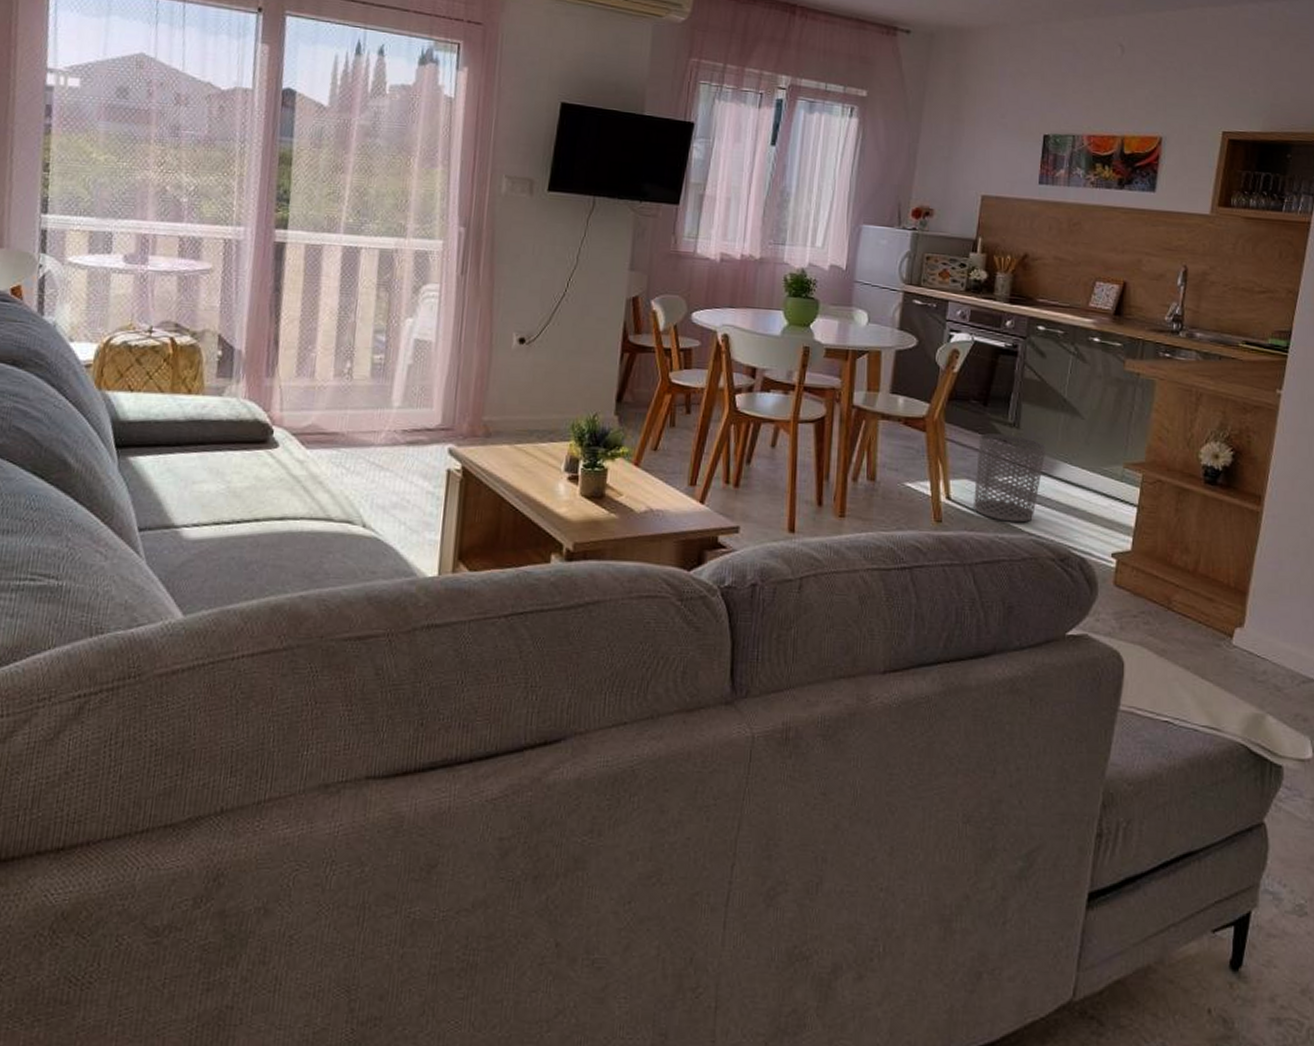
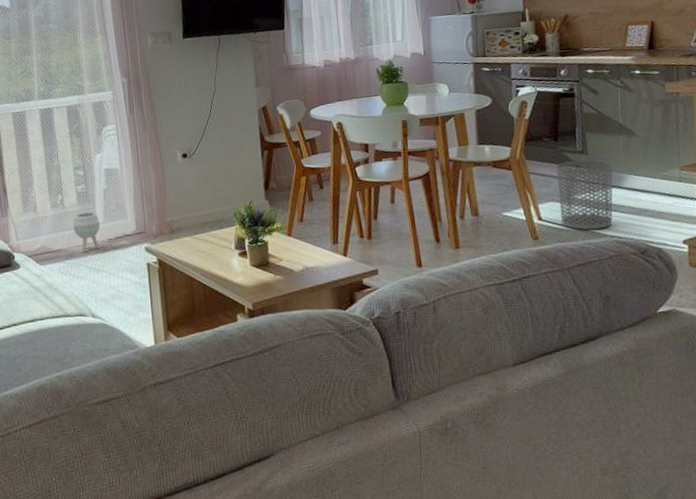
planter: none [358,390,396,442] -> present [73,212,100,253]

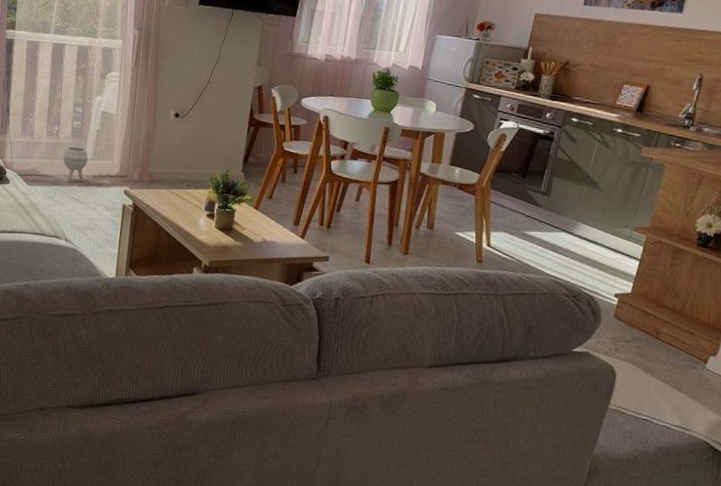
waste bin: present [556,160,613,230] -> none [508,198,570,267]

